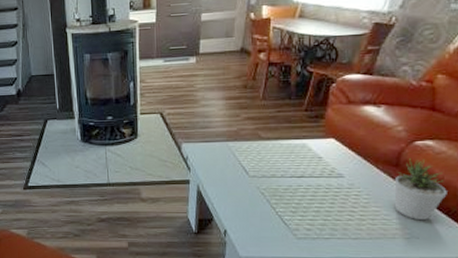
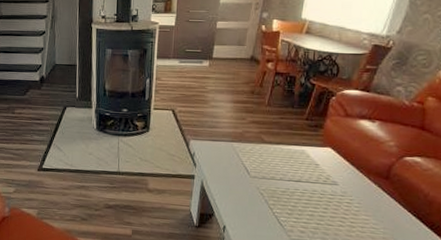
potted plant: present [394,159,447,220] -> none [382,173,432,232]

